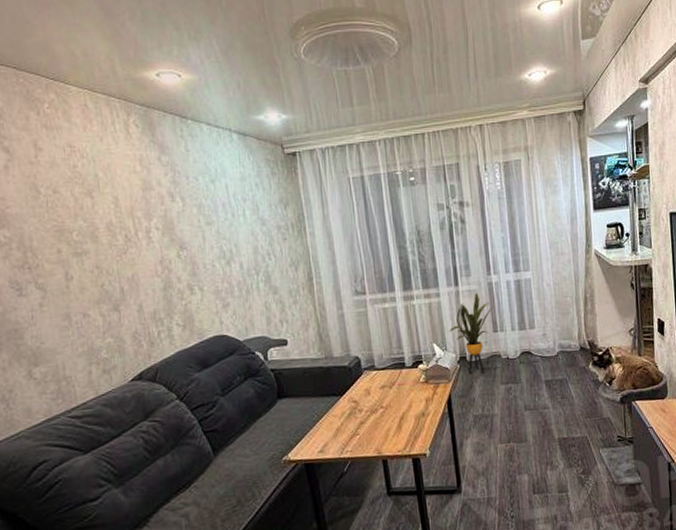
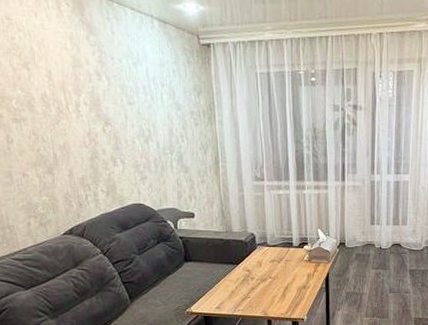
house plant: present [449,293,494,374] -> none [333,189,373,258]

